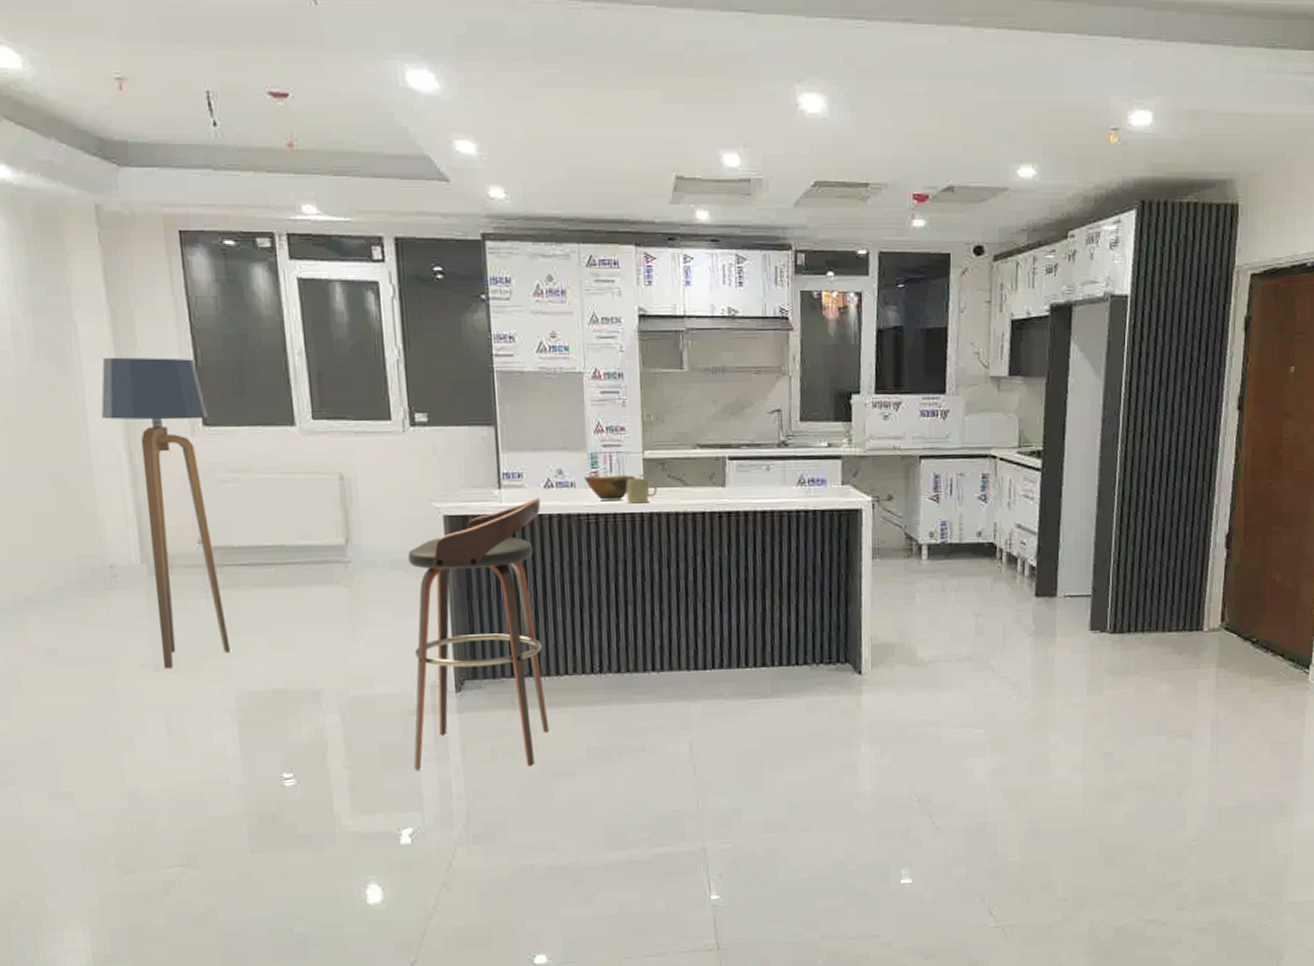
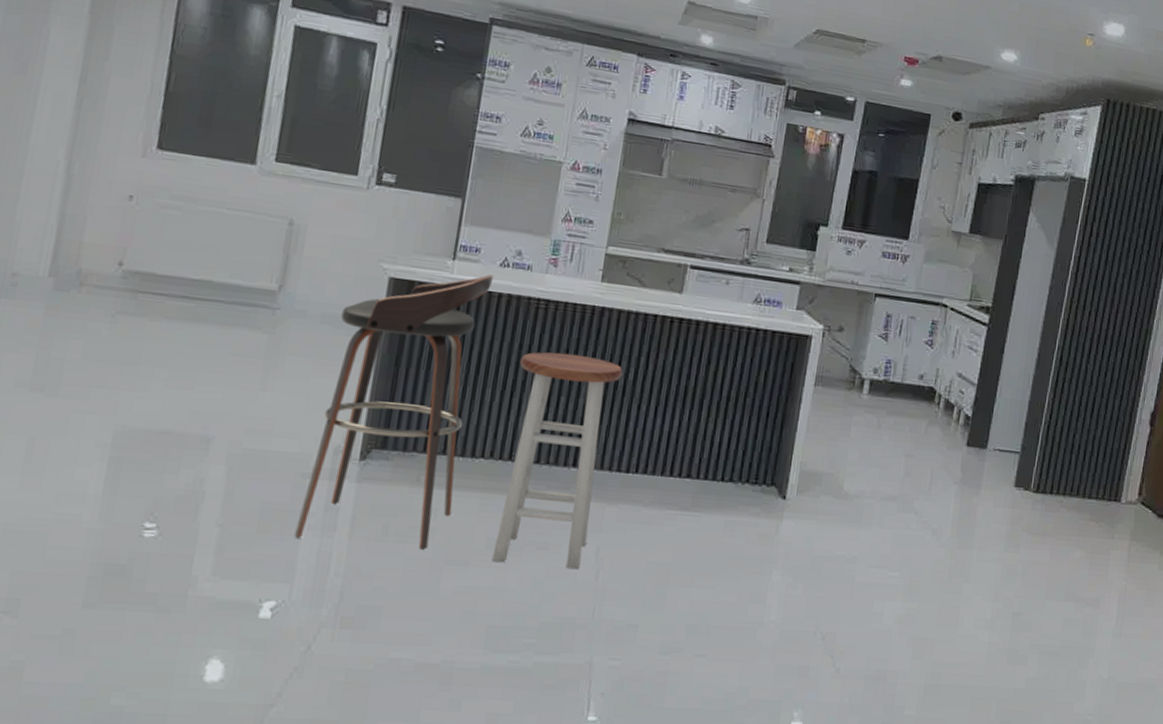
floor lamp: present [101,357,230,668] -> none [41,65,167,391]
bar stool: none [582,563,683,768] -> present [491,352,623,570]
bowl: present [584,475,636,501] -> none [542,262,595,291]
mug: present [626,478,658,504] -> none [581,270,615,297]

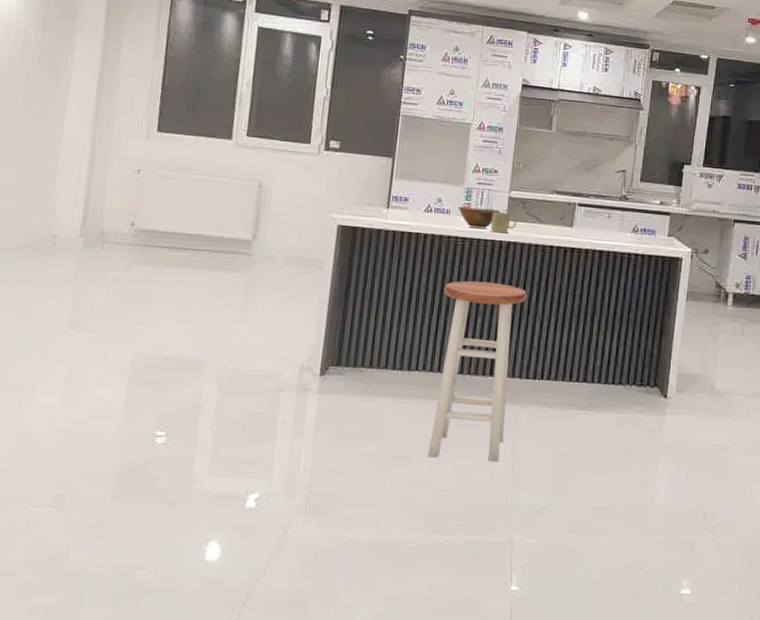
bar stool: present [294,274,494,550] -> none [271,219,420,448]
bowl: none [542,262,595,291] -> present [458,206,501,229]
mug: none [581,270,615,297] -> present [490,211,517,234]

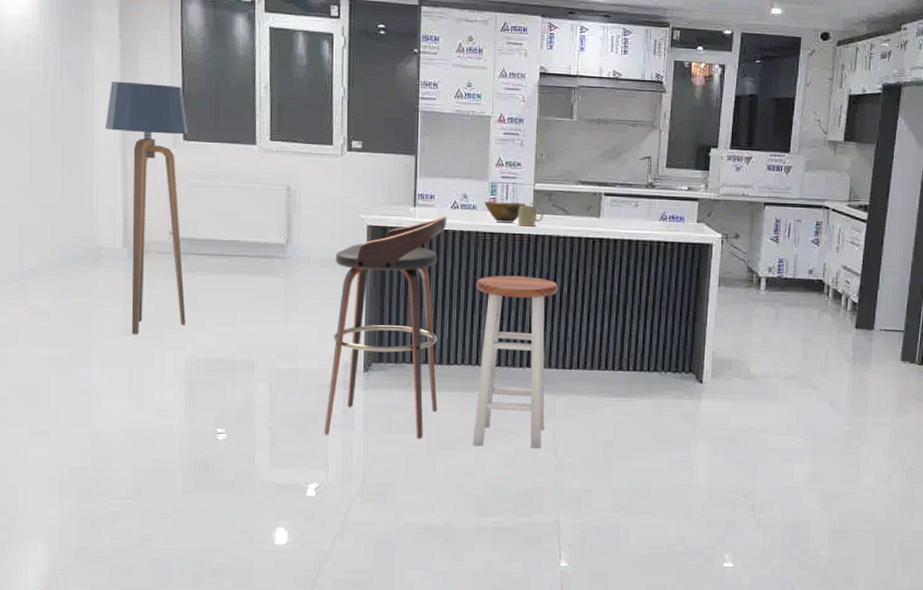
floor lamp: none [76,69,164,328] -> present [106,81,188,334]
bar stool: none [271,219,420,448] -> present [324,216,448,439]

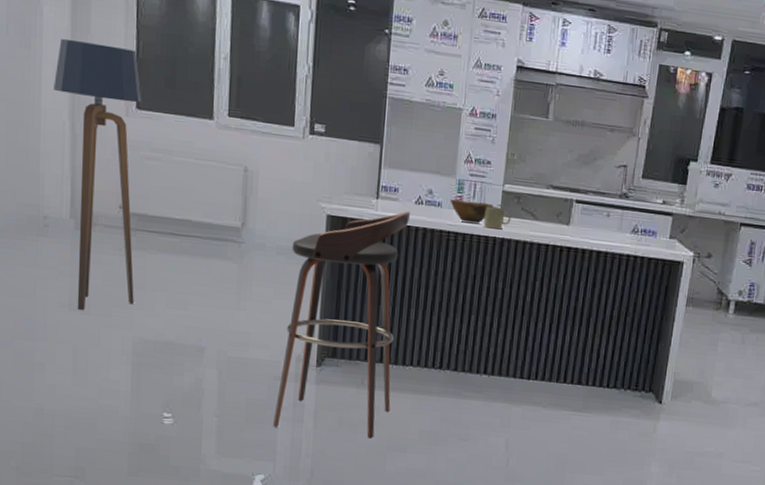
bar stool: present [472,275,559,449] -> none [424,277,522,457]

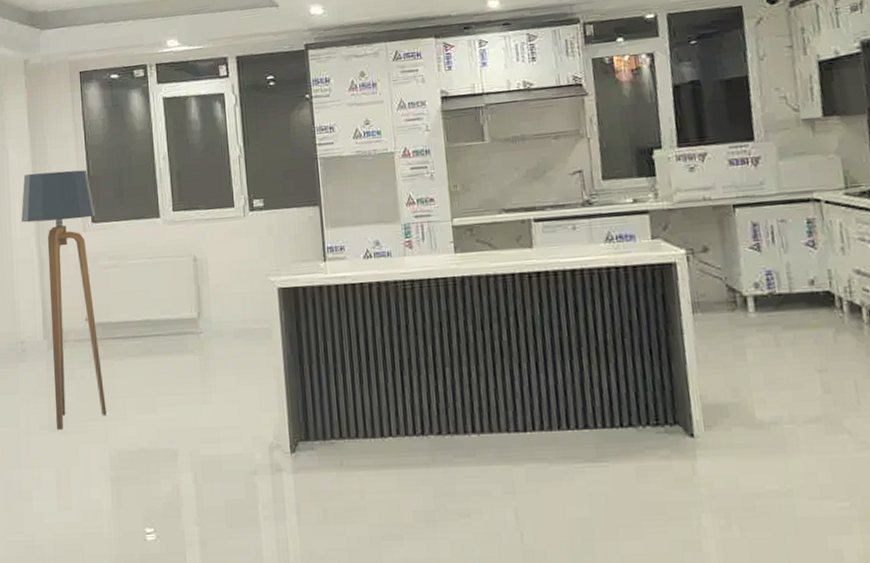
bar stool: present [273,211,411,439] -> none [248,267,377,529]
bowl: present [450,199,494,224] -> none [399,242,446,268]
mug: present [483,206,512,230] -> none [437,244,468,269]

